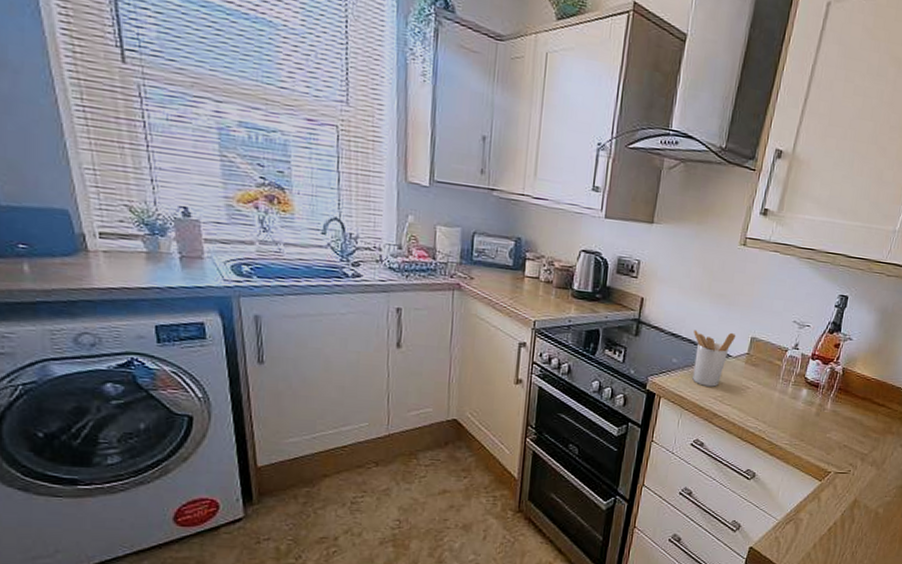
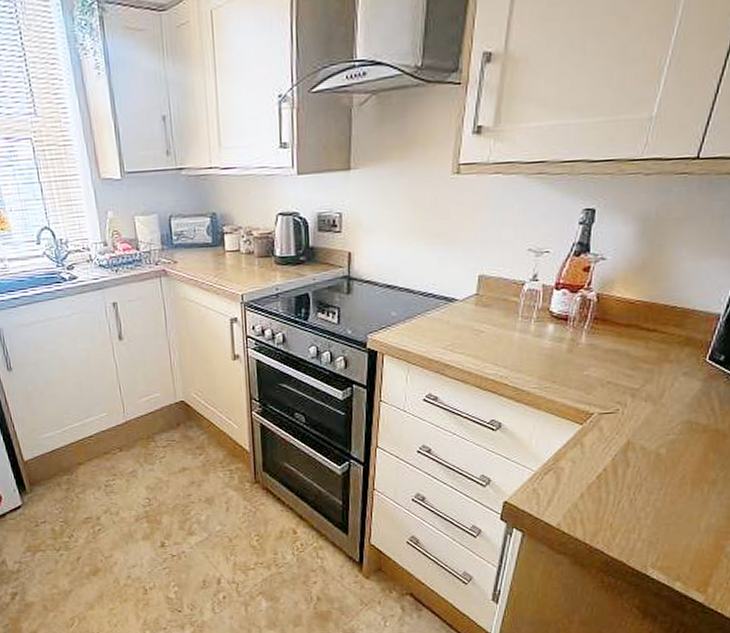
utensil holder: present [692,330,736,387] -> none [411,274,461,337]

